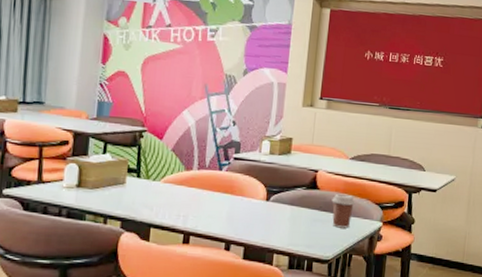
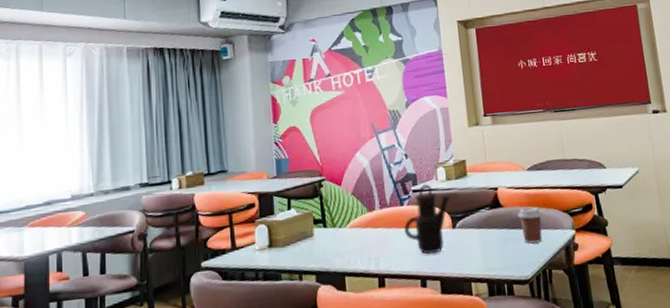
teapot: none [218,154,272,221] -> present [404,184,452,255]

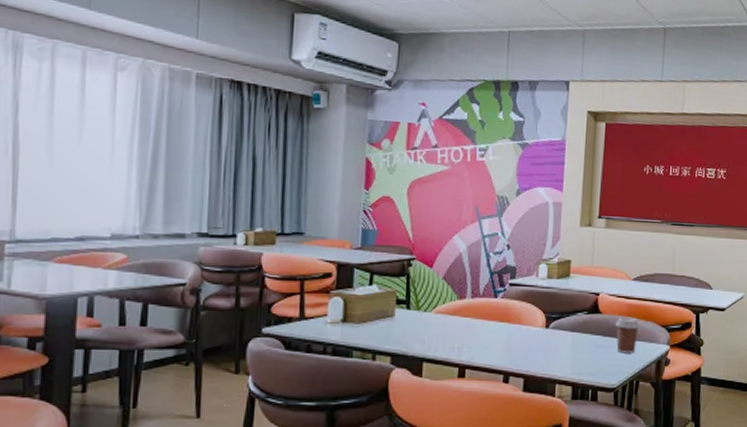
teapot: present [404,184,452,255] -> none [494,279,550,351]

